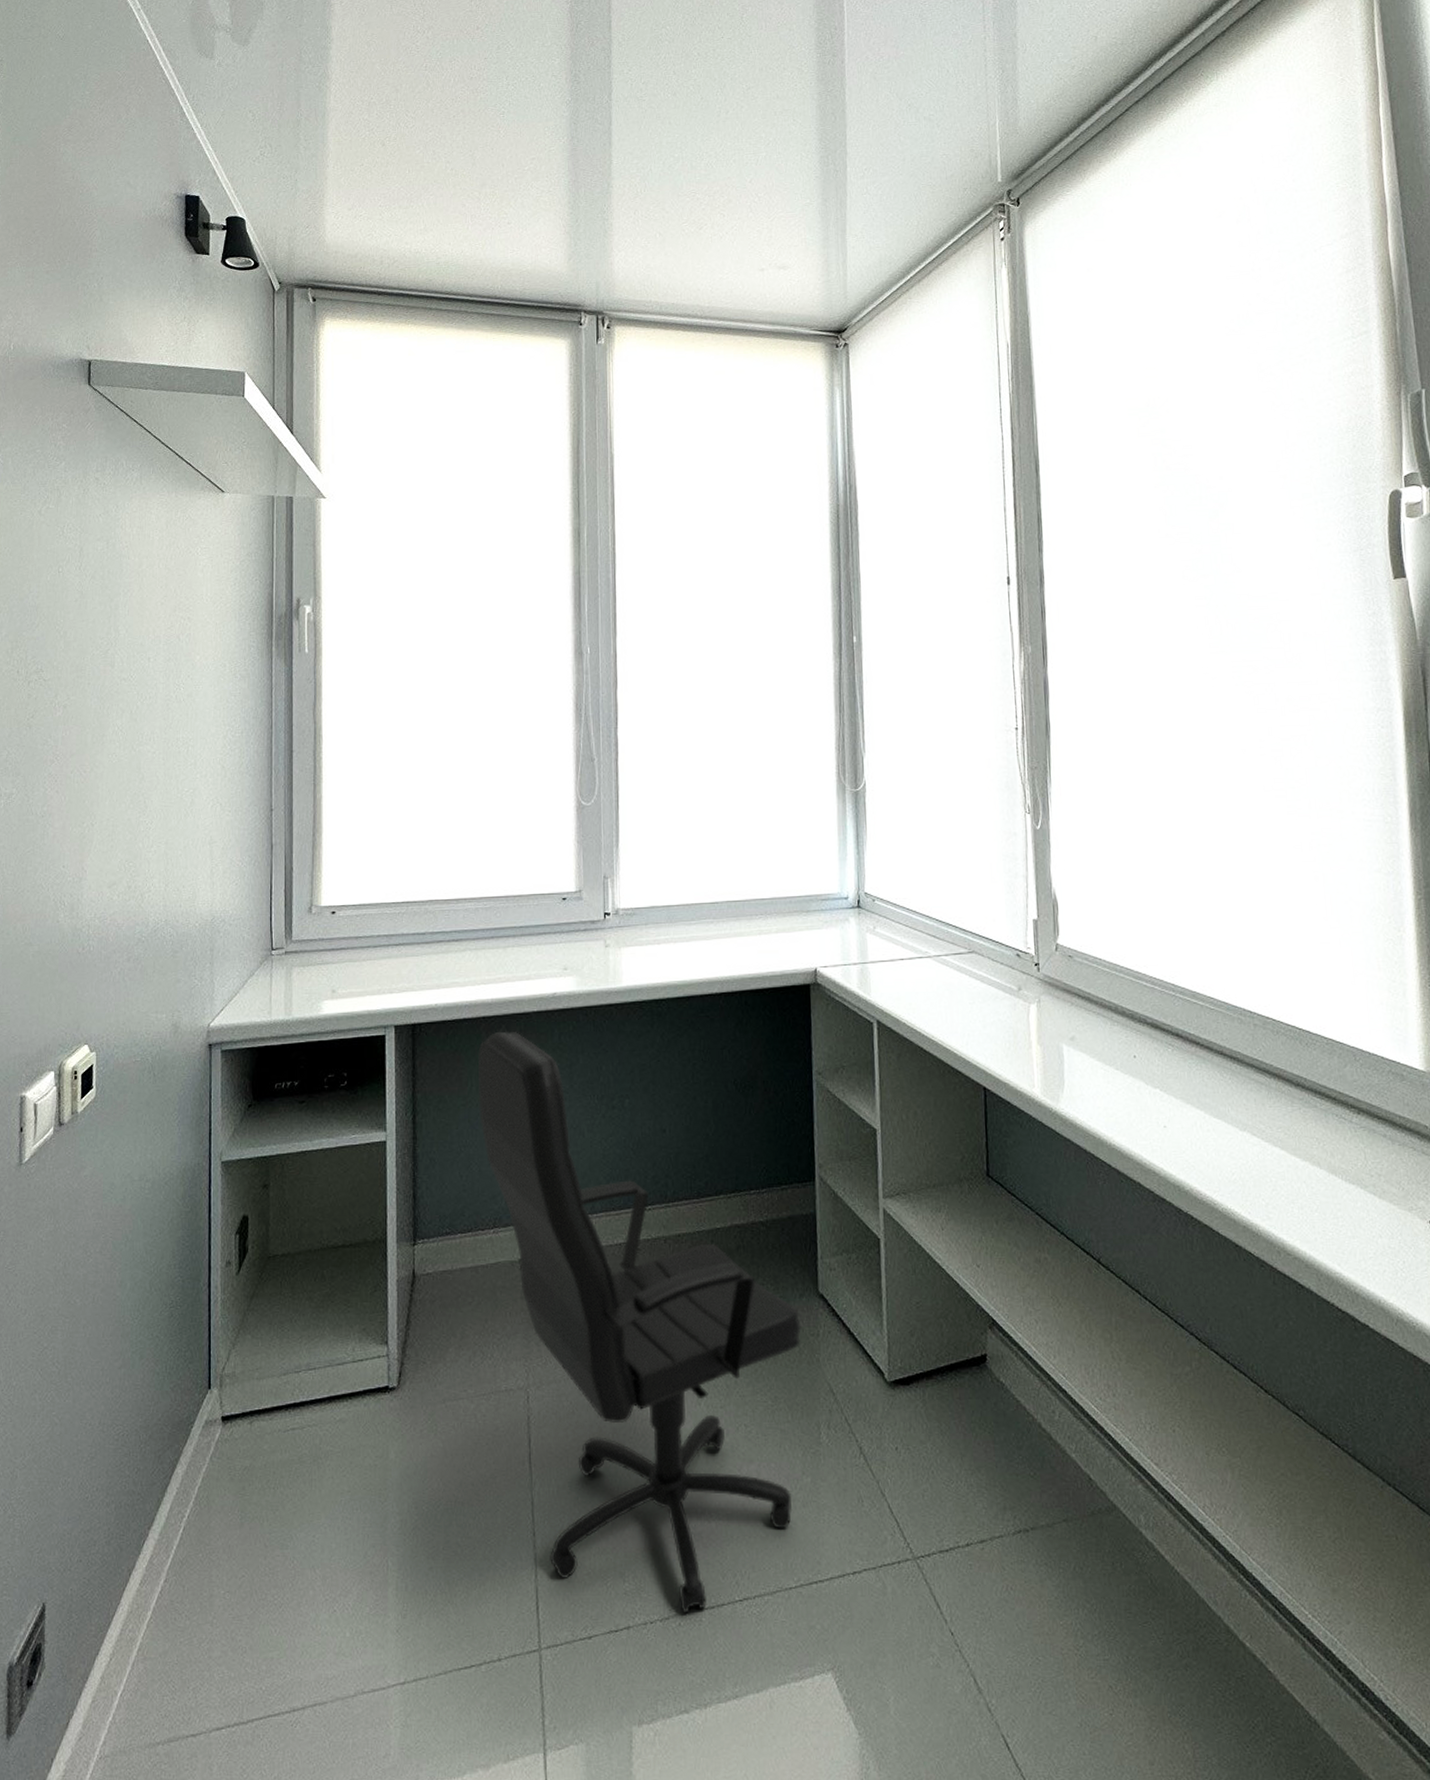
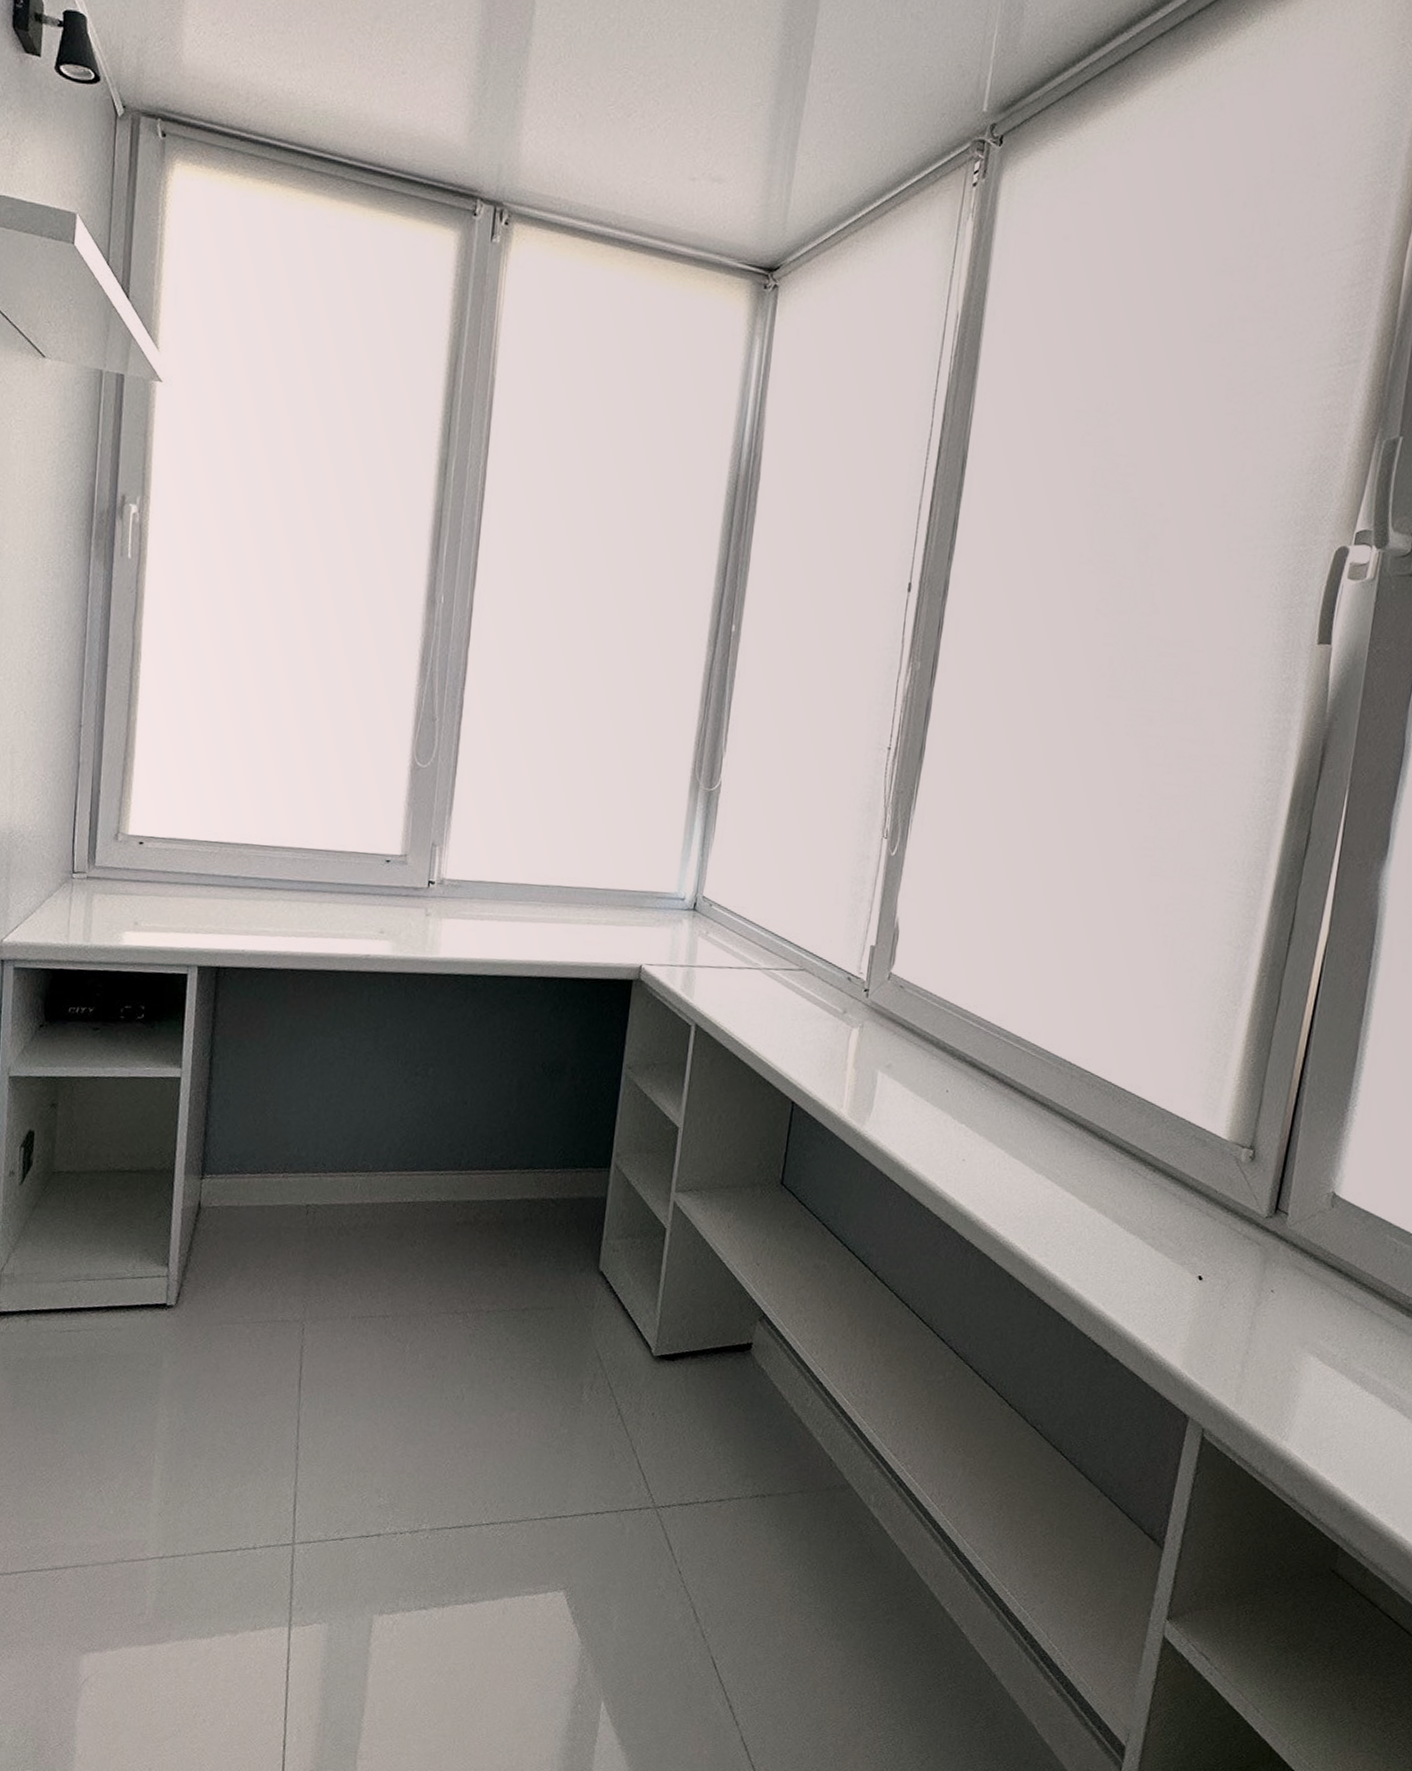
office chair: present [478,1031,801,1614] -> none [278,985,578,1530]

